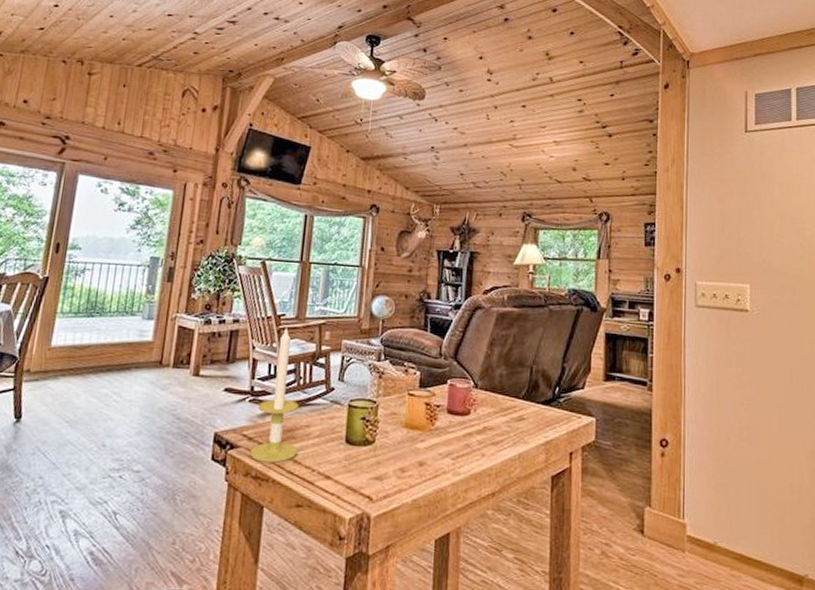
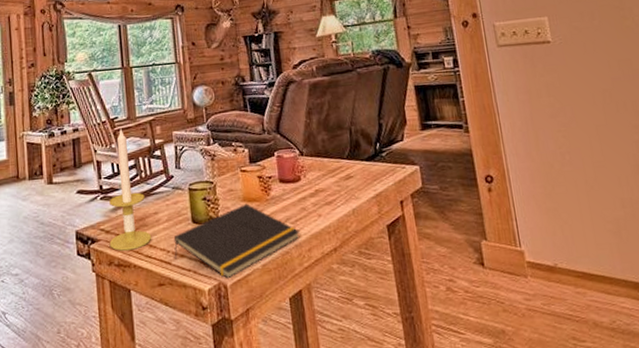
notepad: none [318,430,459,510] -> present [173,203,300,279]

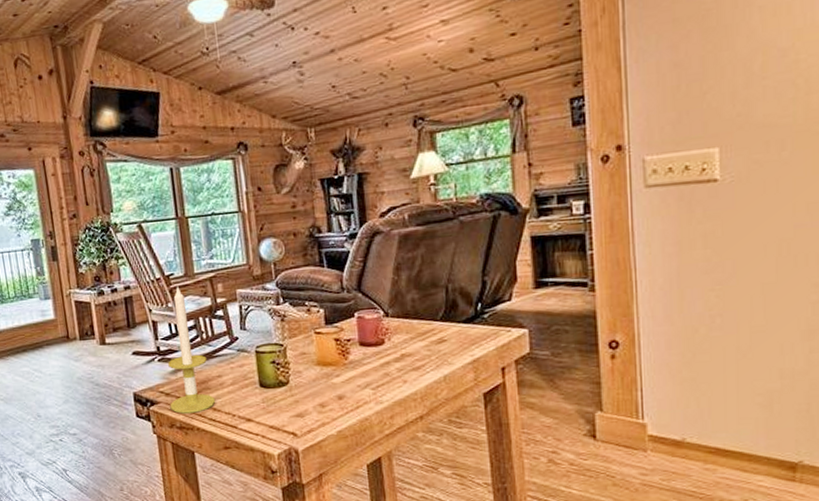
notepad: present [173,203,300,279] -> none [239,367,382,444]

